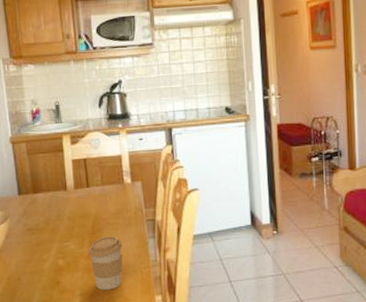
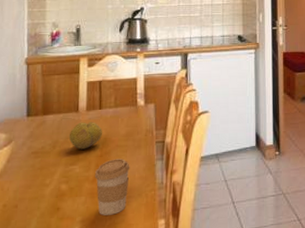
fruit: none [60,200,92,227] -> present [68,122,102,150]

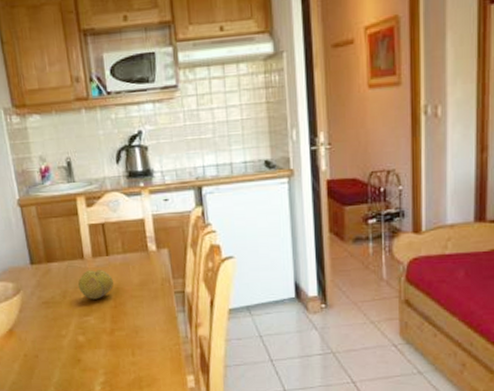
coffee cup: present [94,159,130,215] -> none [111,310,150,369]

